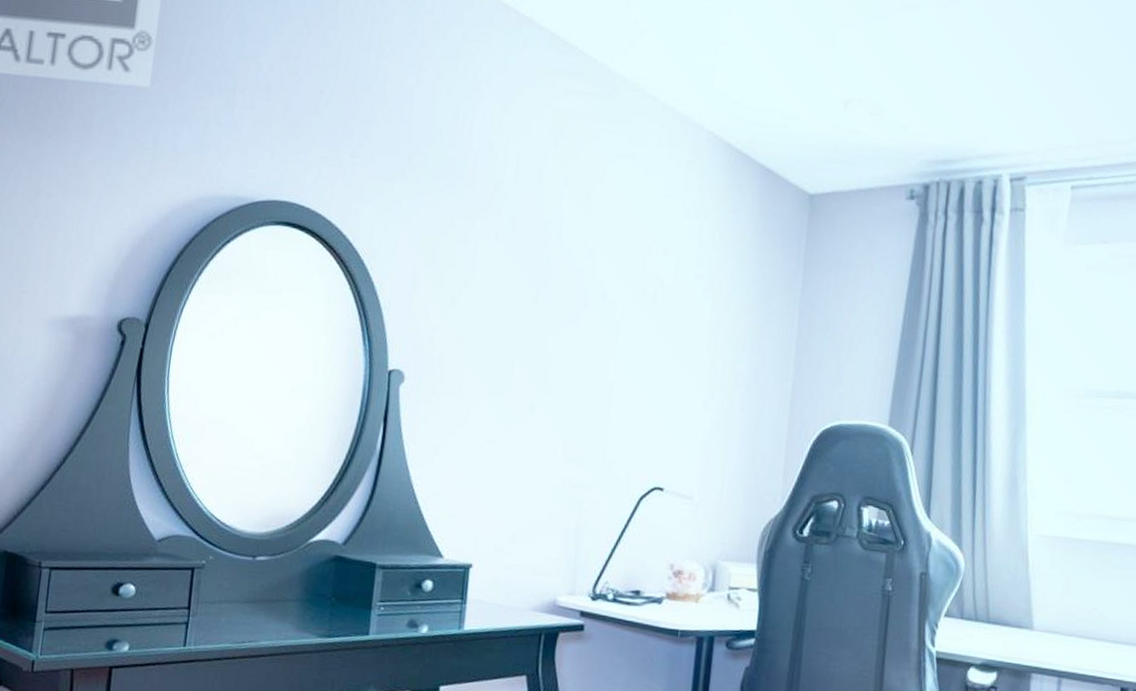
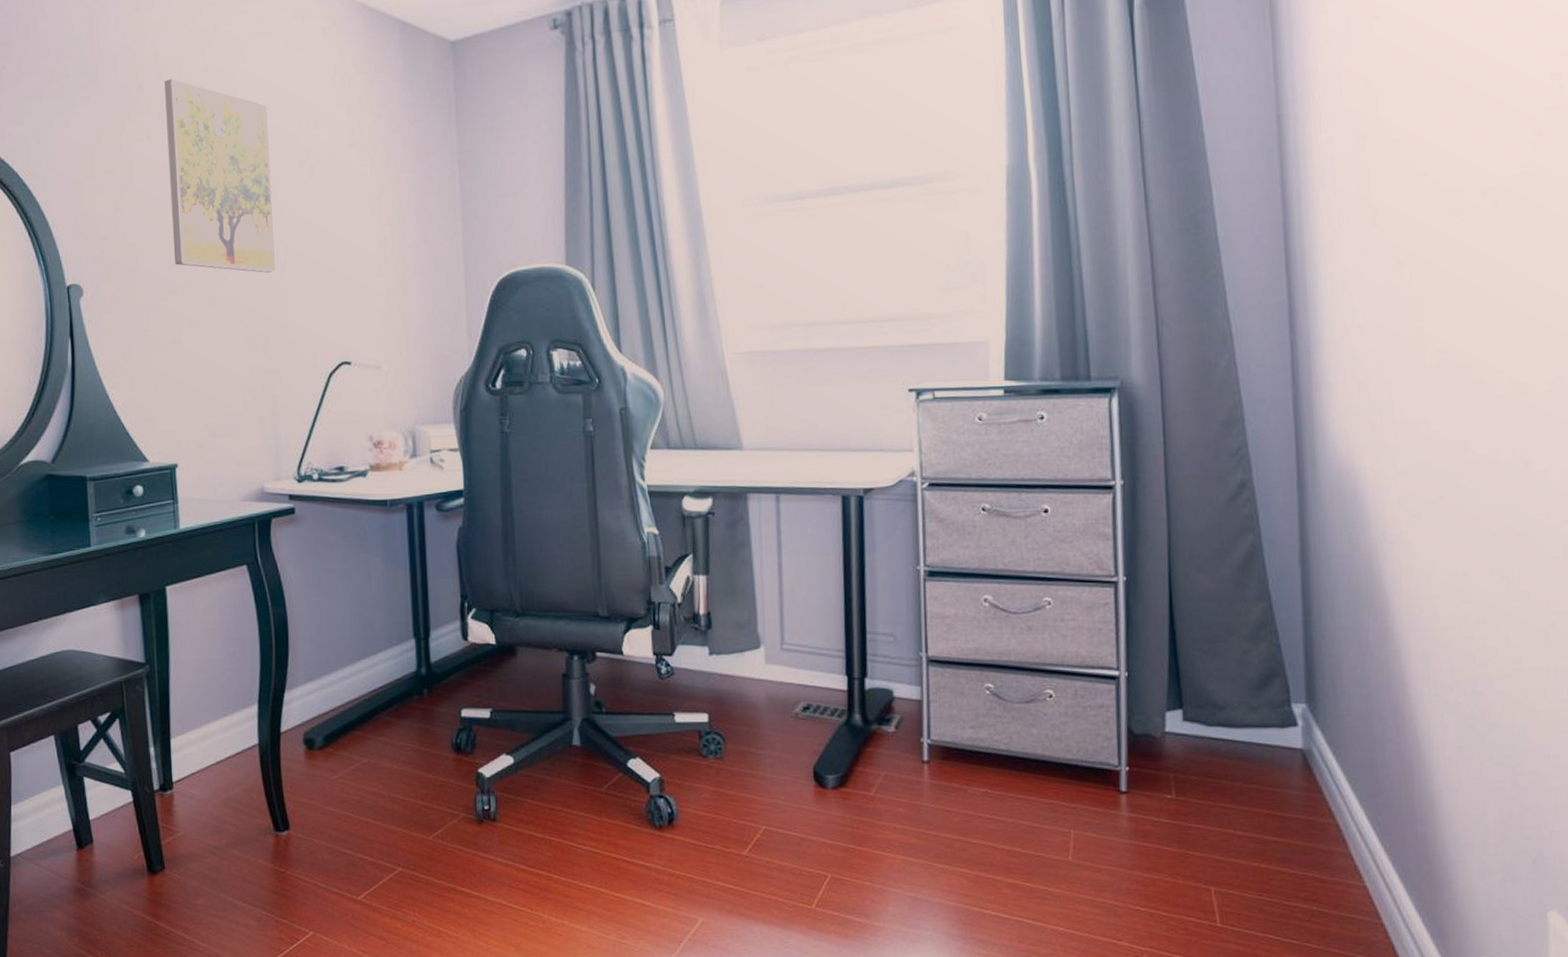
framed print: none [502,184,620,389] -> present [164,79,277,273]

